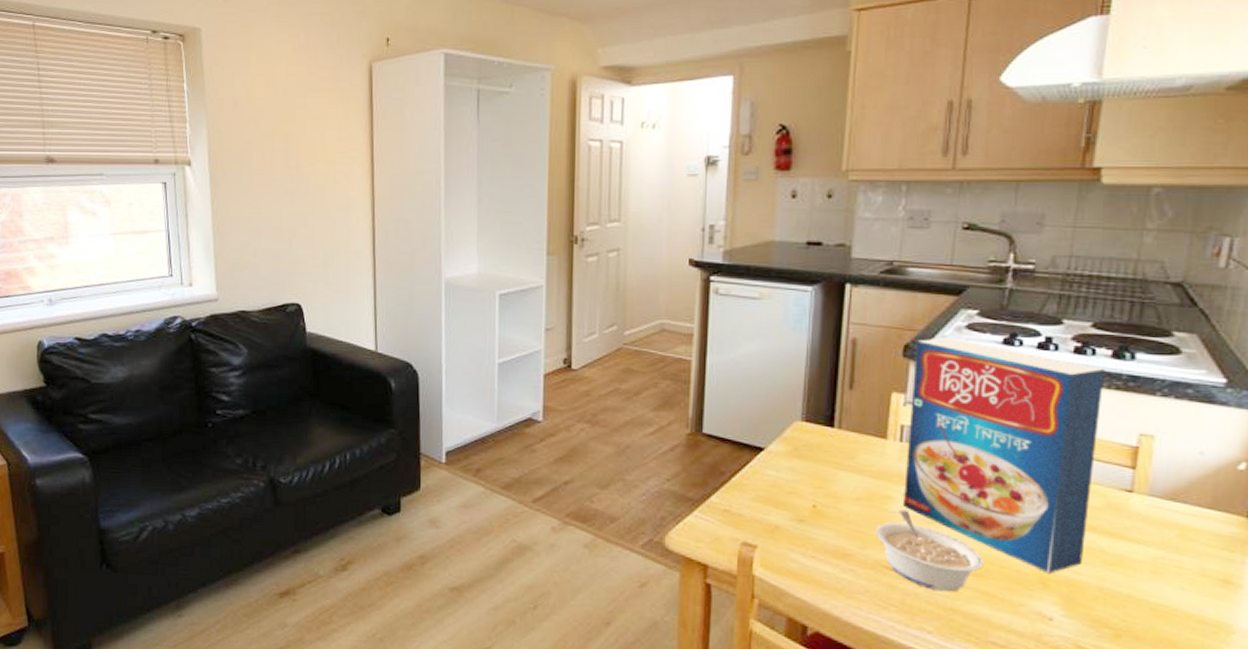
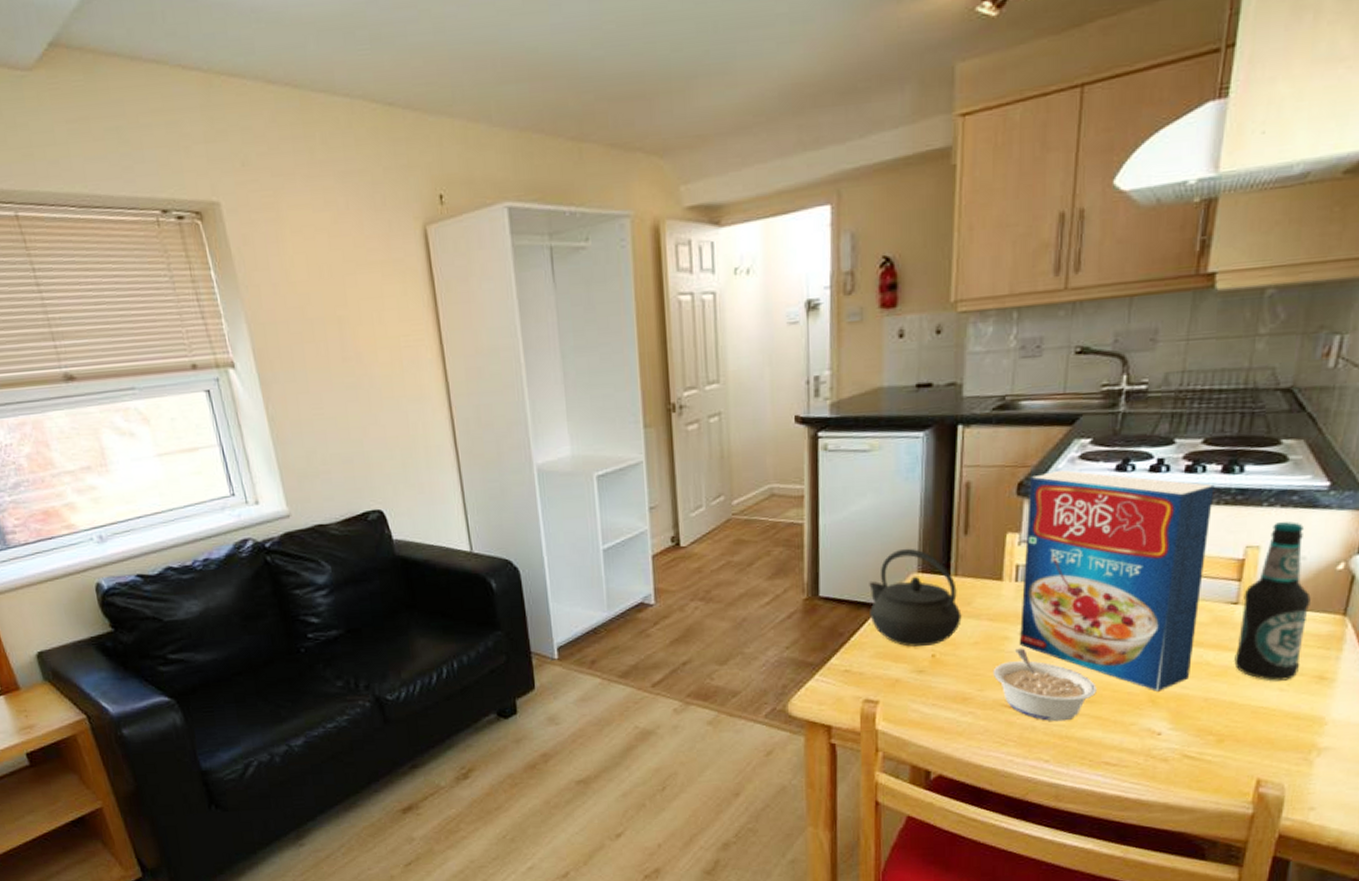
kettle: none [752,395,844,496] -> present [869,548,962,647]
bottle: none [1130,414,1211,580] -> present [1234,522,1311,681]

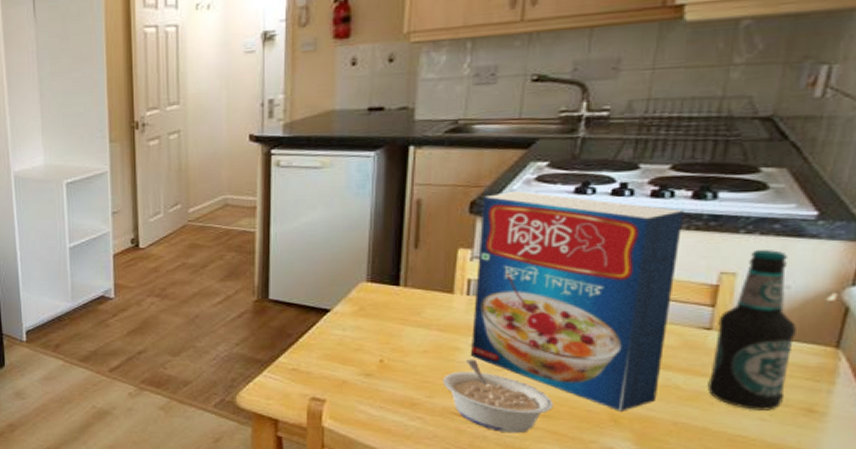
kettle: present [869,548,962,647] -> none [318,258,411,351]

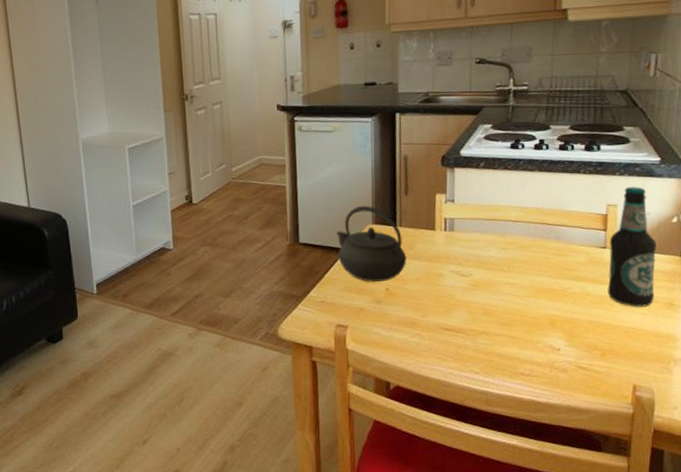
kettle: none [318,258,411,351] -> present [336,205,407,282]
legume: present [442,359,553,434] -> none [432,283,510,341]
cereal box: present [471,191,684,411] -> none [450,147,581,316]

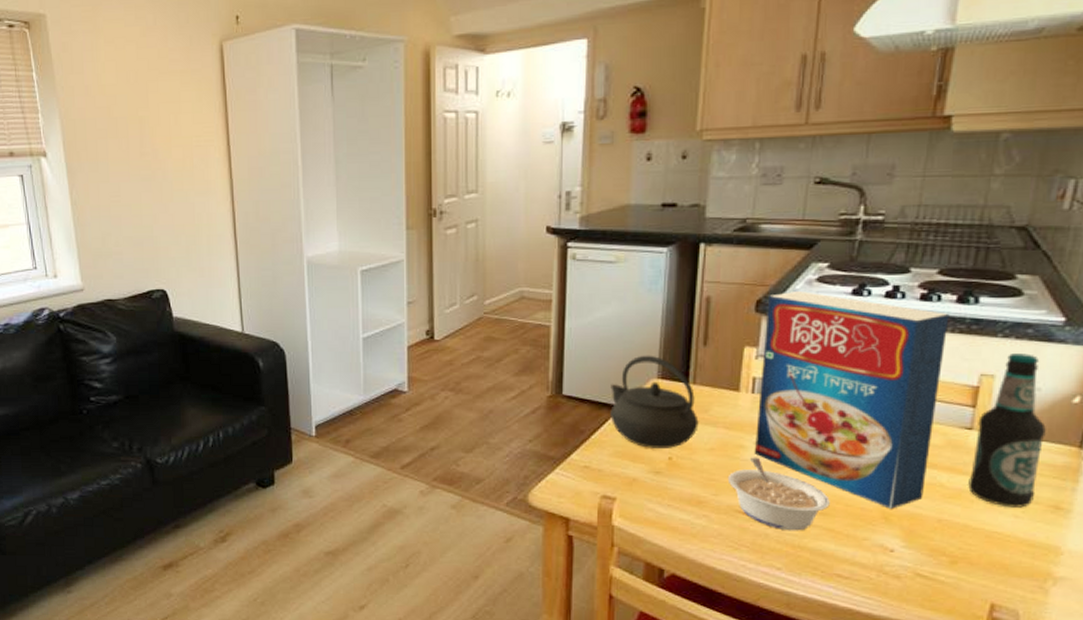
legume: none [432,283,510,341] -> present [727,457,830,531]
cereal box: none [450,147,581,316] -> present [755,291,950,509]

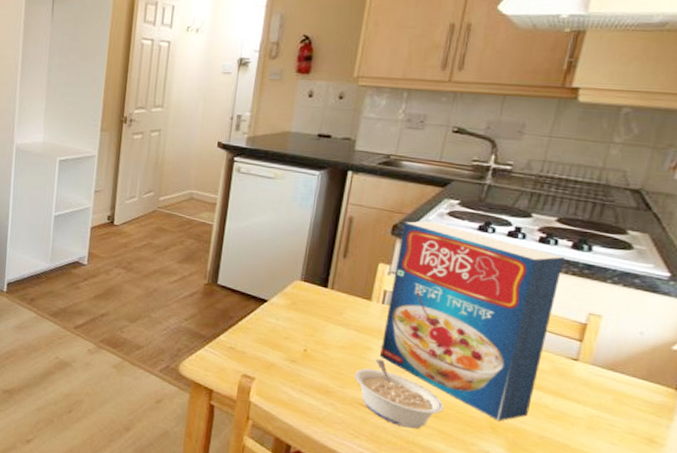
kettle: present [610,355,699,448] -> none [256,259,333,342]
bottle: present [968,354,1046,508] -> none [570,299,646,436]

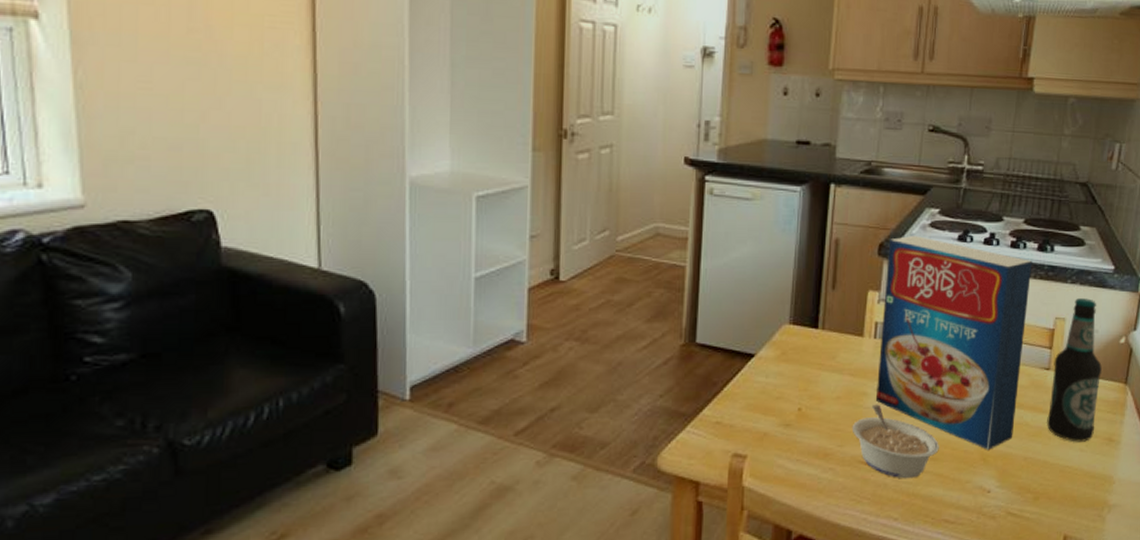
bottle: none [570,299,646,436] -> present [1047,298,1102,442]

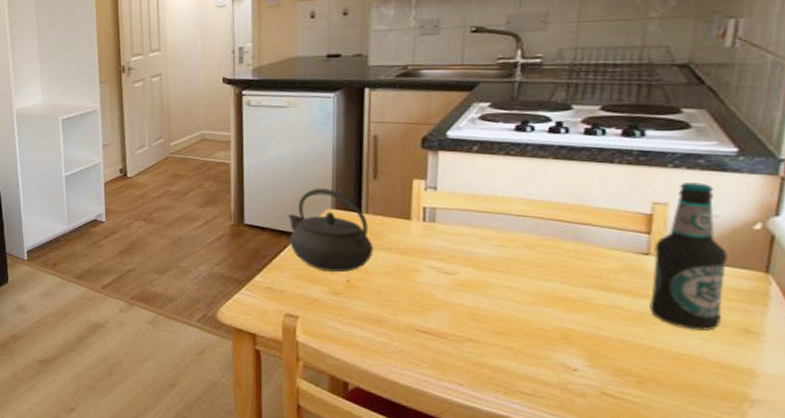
kettle: none [743,299,827,399] -> present [288,188,374,272]
legume: present [852,404,939,479] -> none [404,280,508,350]
cereal box: present [876,236,1033,450] -> none [429,129,616,330]

